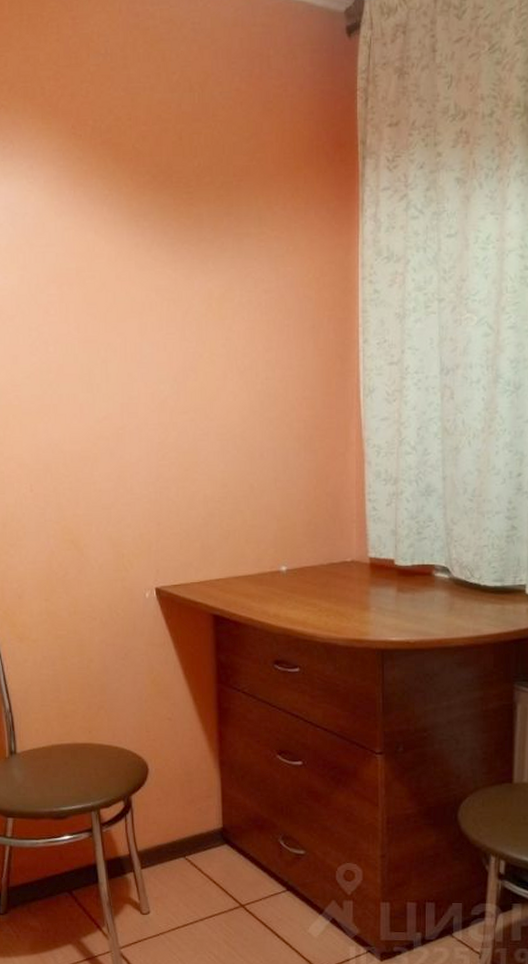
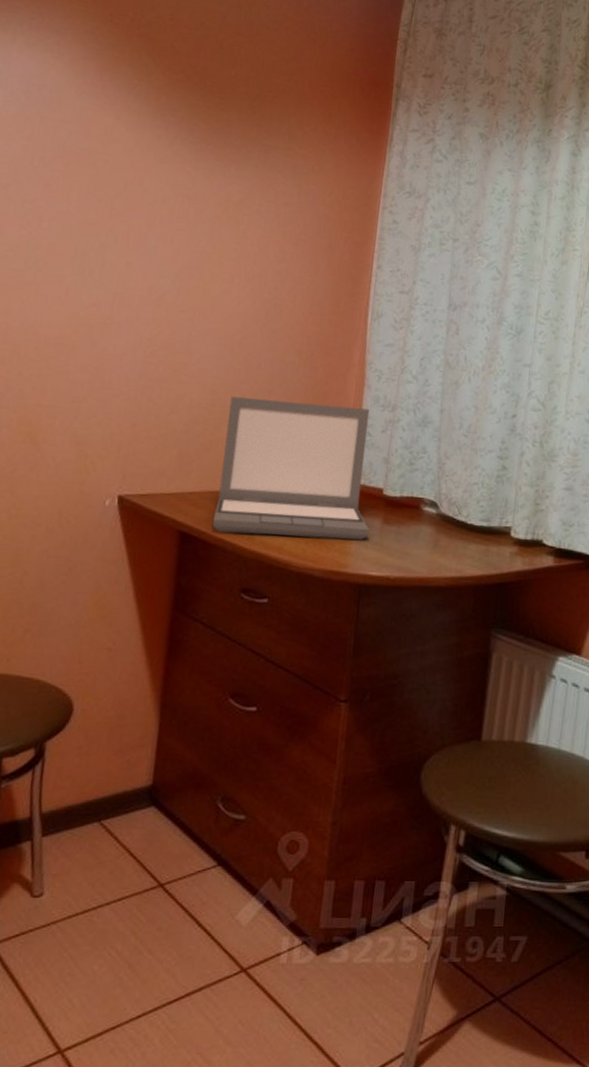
laptop: none [240,485,385,612] -> present [212,396,370,541]

